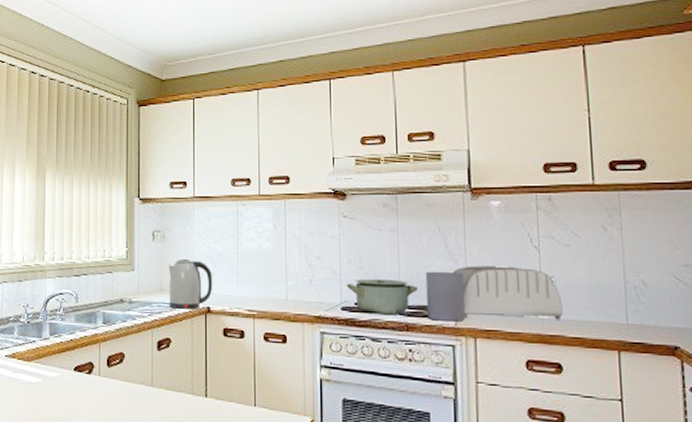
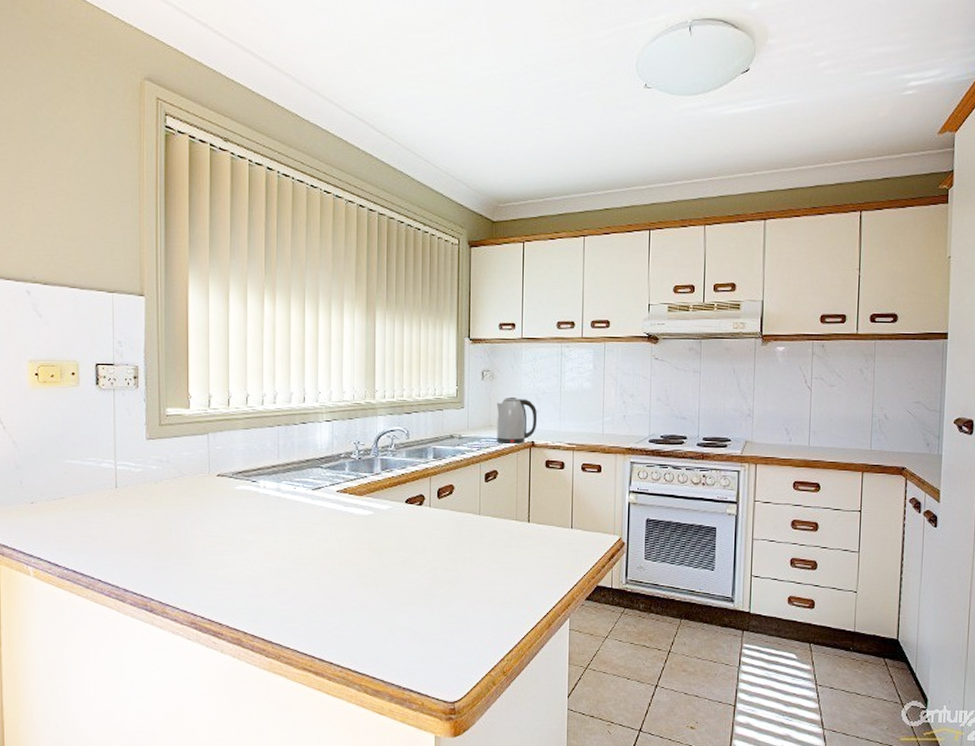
cooking pot: present [346,278,418,315] -> none [654,414,713,446]
canister: present [425,271,466,323] -> none [719,407,751,452]
toaster: present [453,266,563,320] -> none [742,403,825,448]

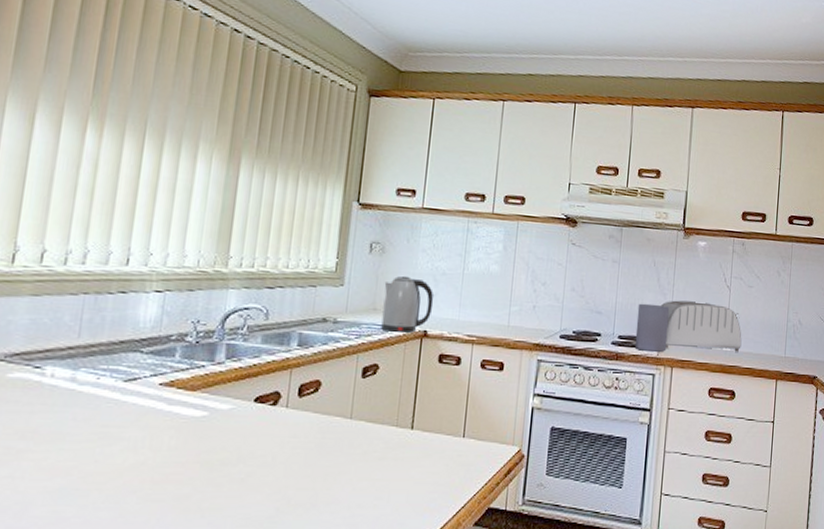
canister: none [719,407,751,452] -> present [634,303,670,353]
toaster: none [742,403,825,448] -> present [661,300,742,352]

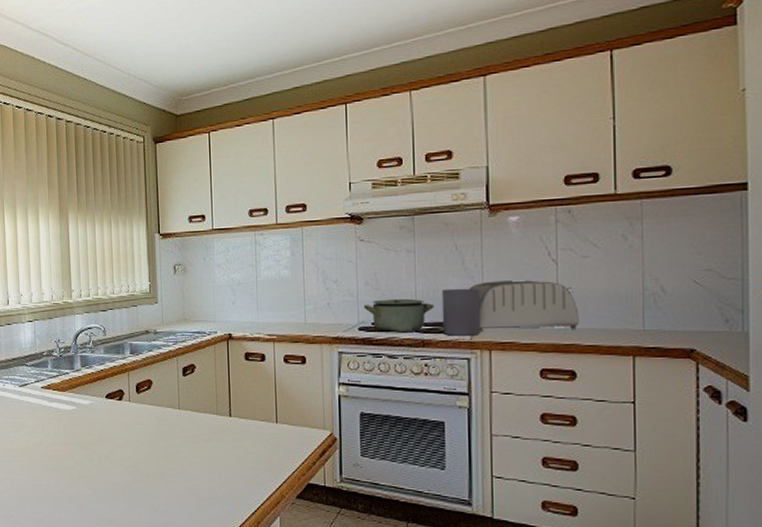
kettle: present [381,275,434,333] -> none [190,289,234,337]
cooking pot: none [567,308,630,344] -> present [363,298,434,333]

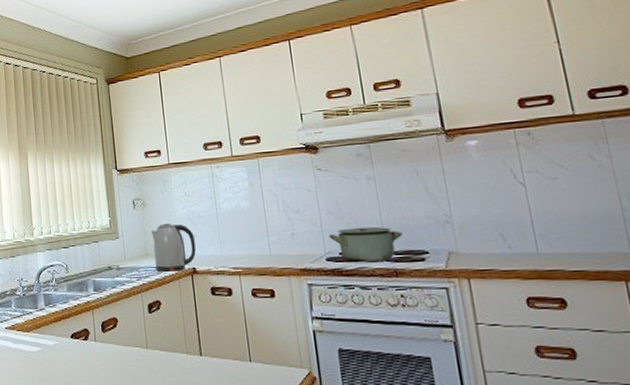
kettle: none [190,289,234,337] -> present [150,223,196,272]
canister: present [441,288,481,337] -> none [408,214,457,265]
toaster: present [469,280,579,333] -> none [437,204,560,260]

